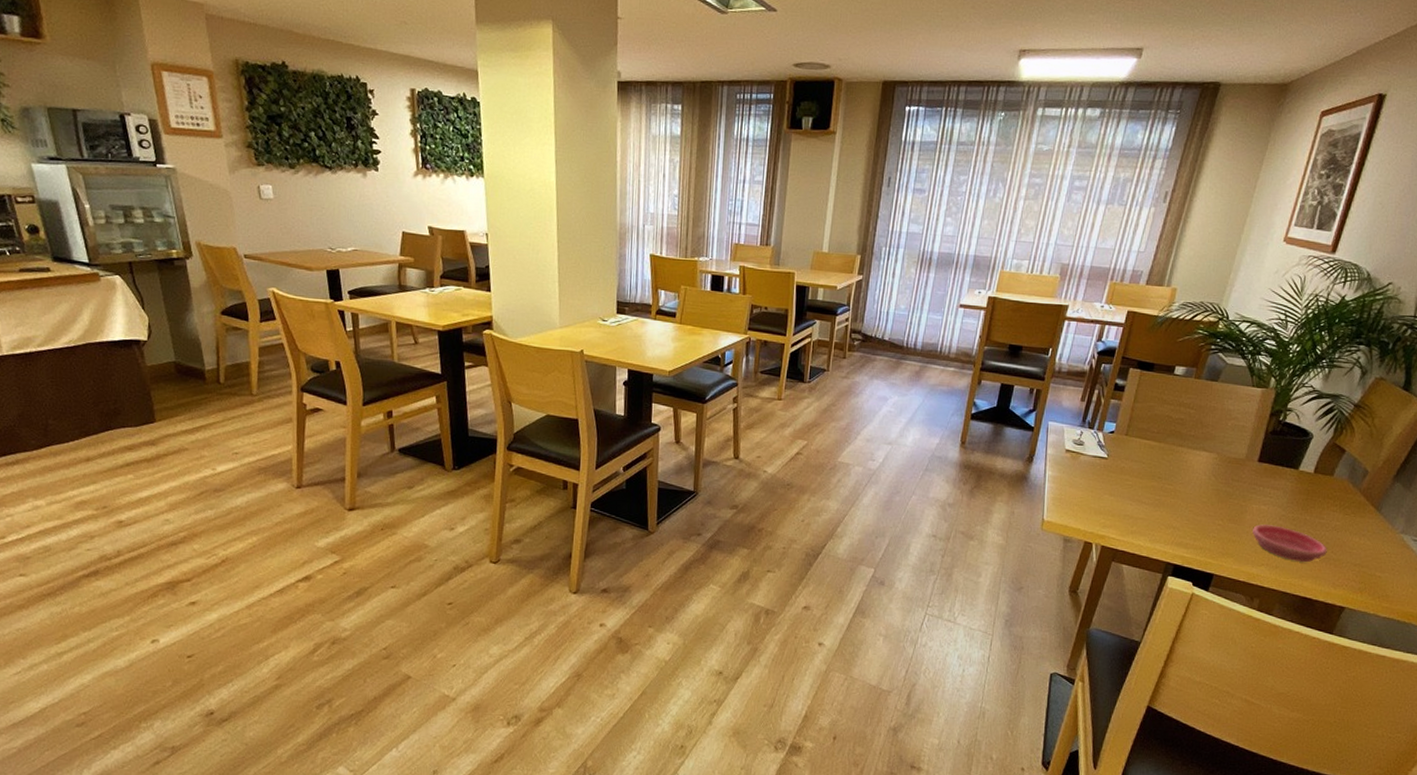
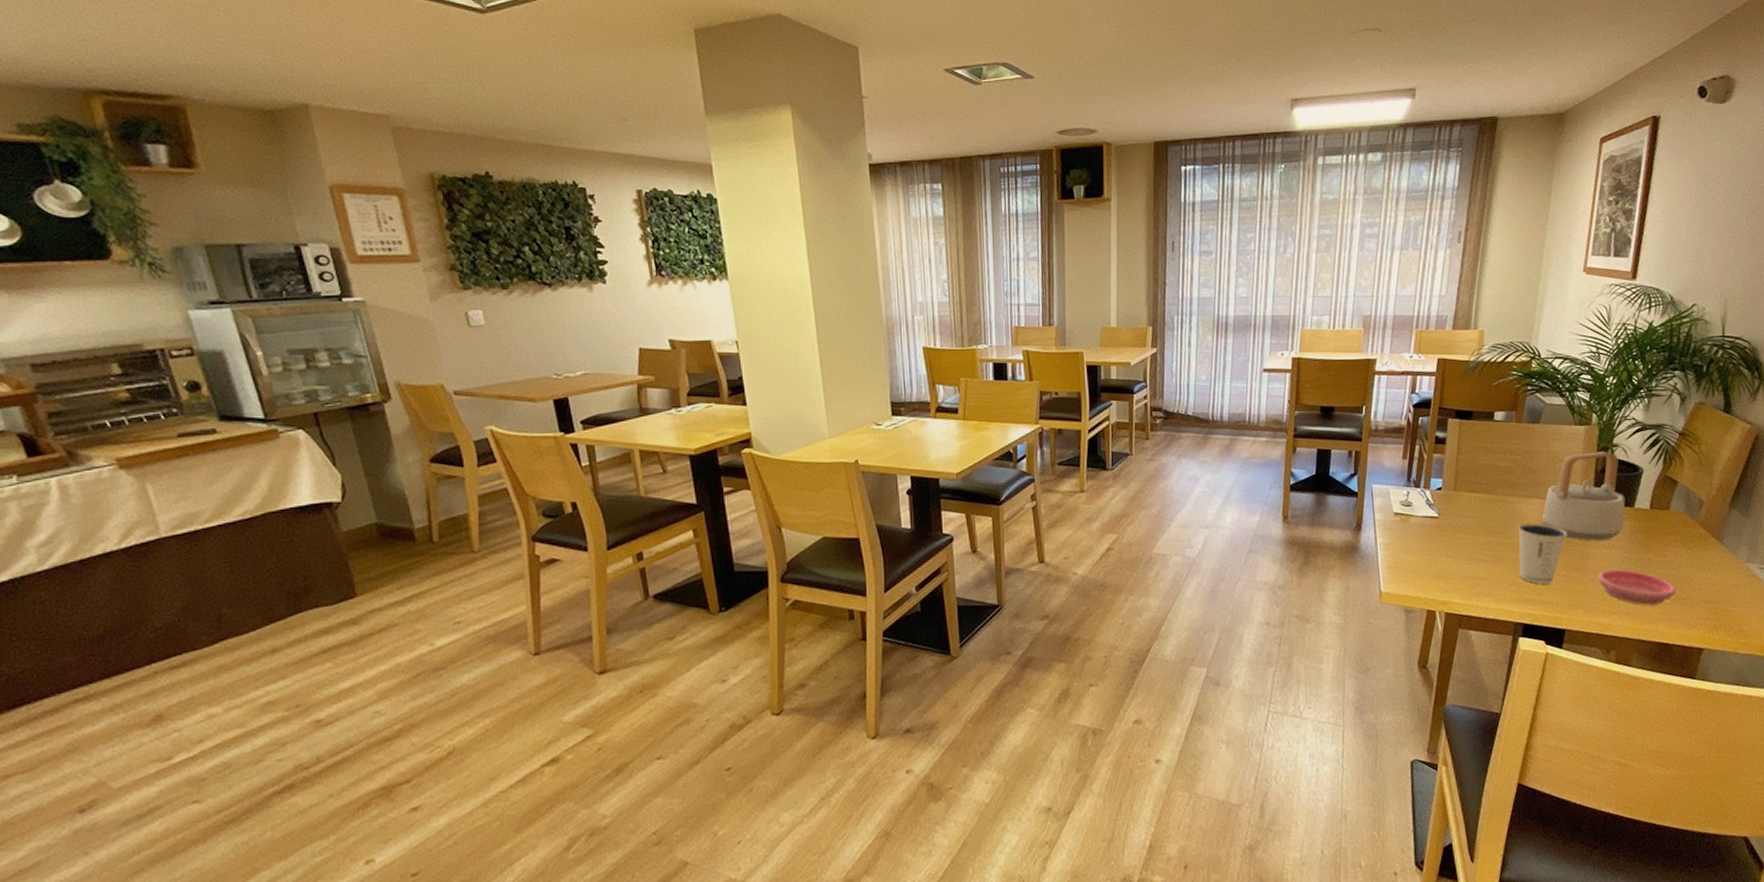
dixie cup: none [1177,473,1229,530] -> present [1517,523,1567,584]
teapot: none [1206,414,1291,497] -> present [1542,451,1625,541]

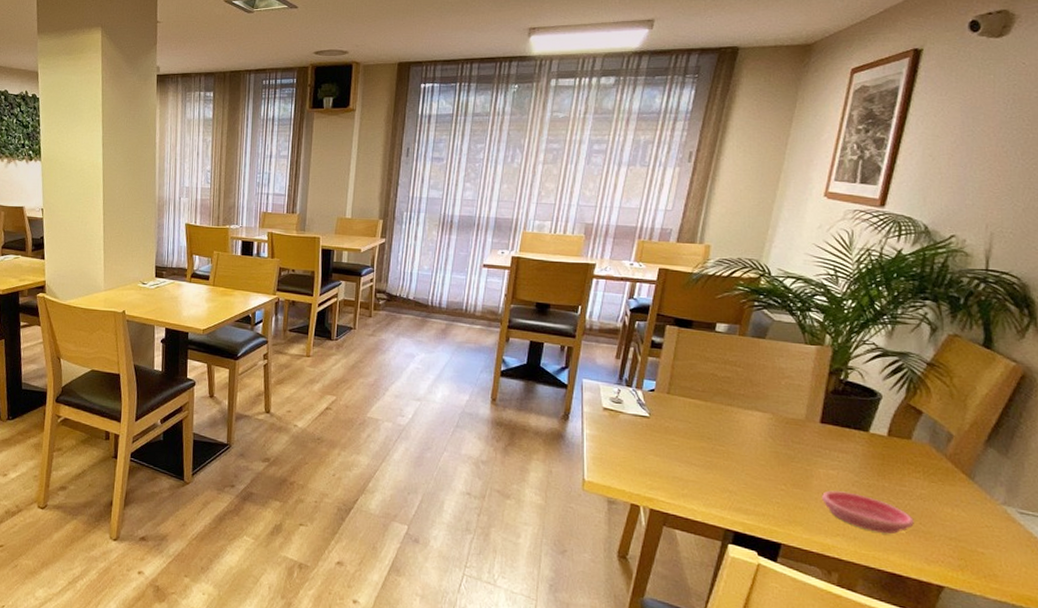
dixie cup: present [1517,523,1567,584] -> none [733,434,789,495]
teapot: present [1542,451,1625,541] -> none [762,372,859,461]

